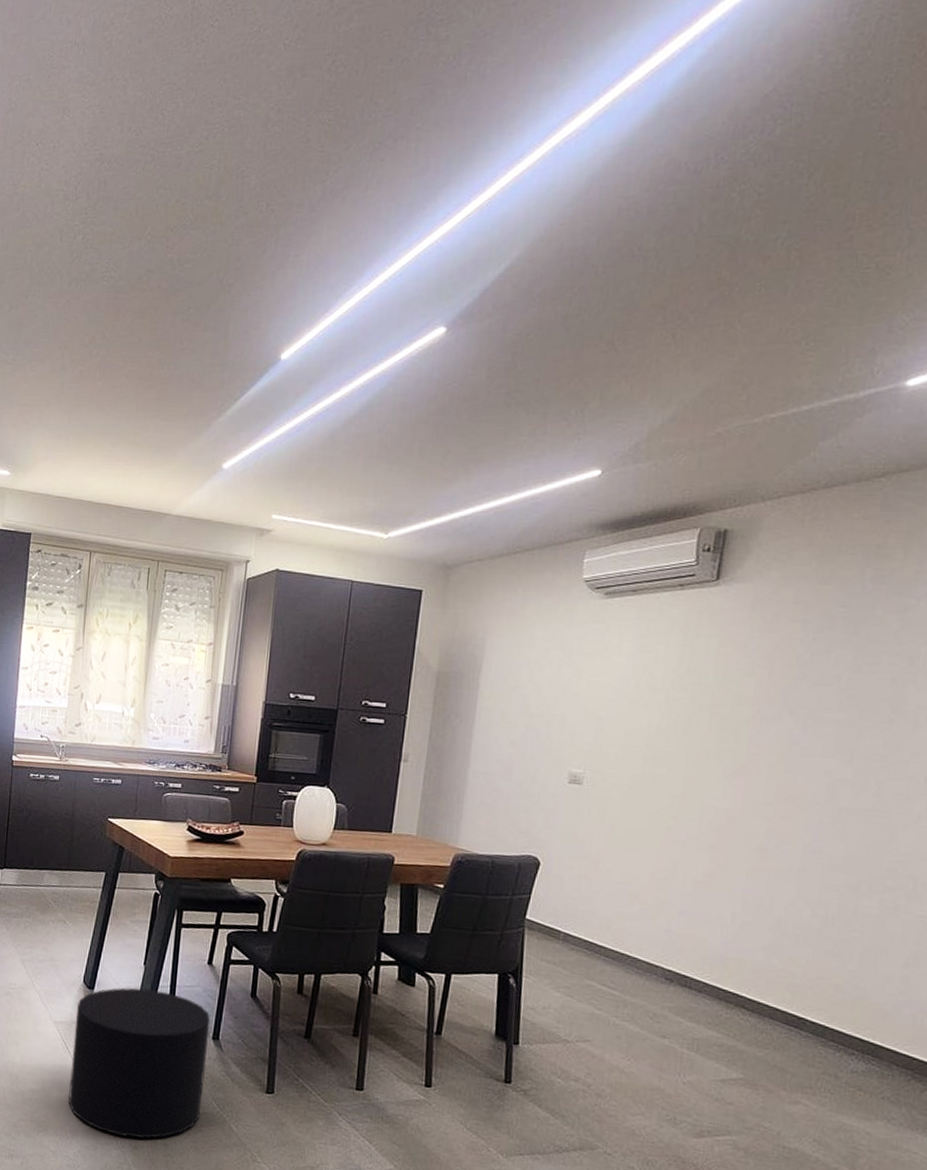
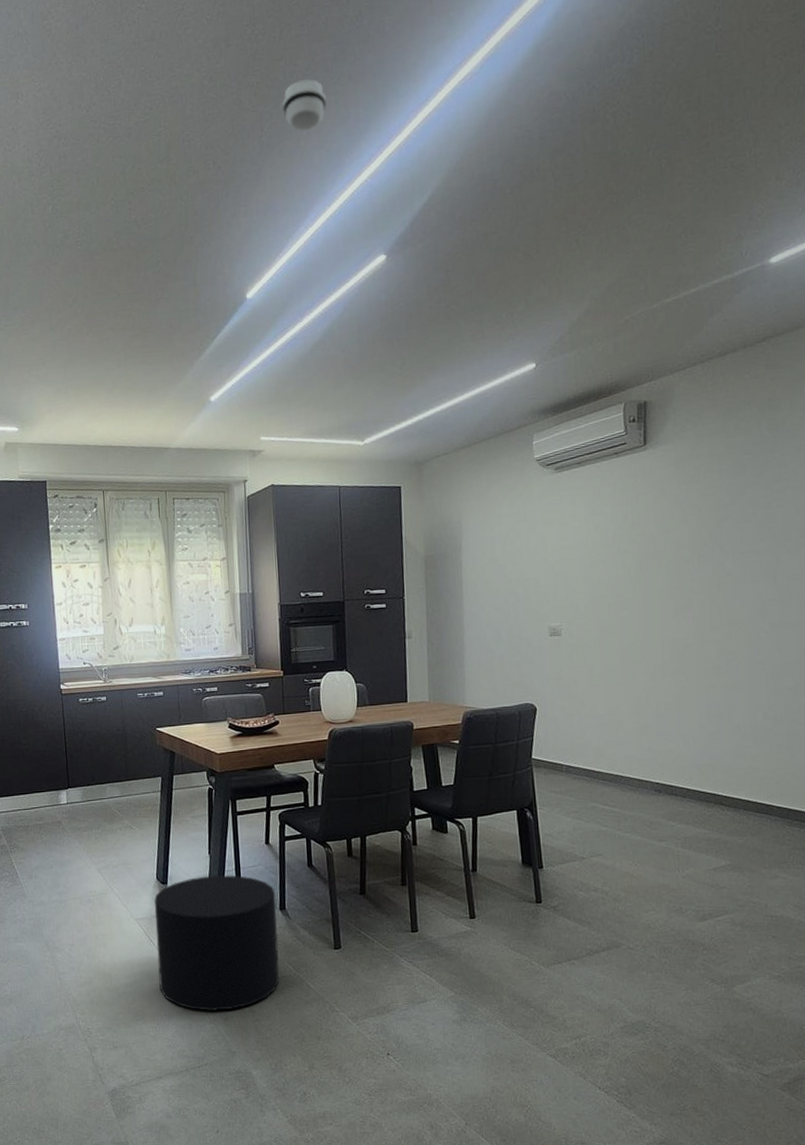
smoke detector: none [353,121,406,178] -> present [281,79,327,131]

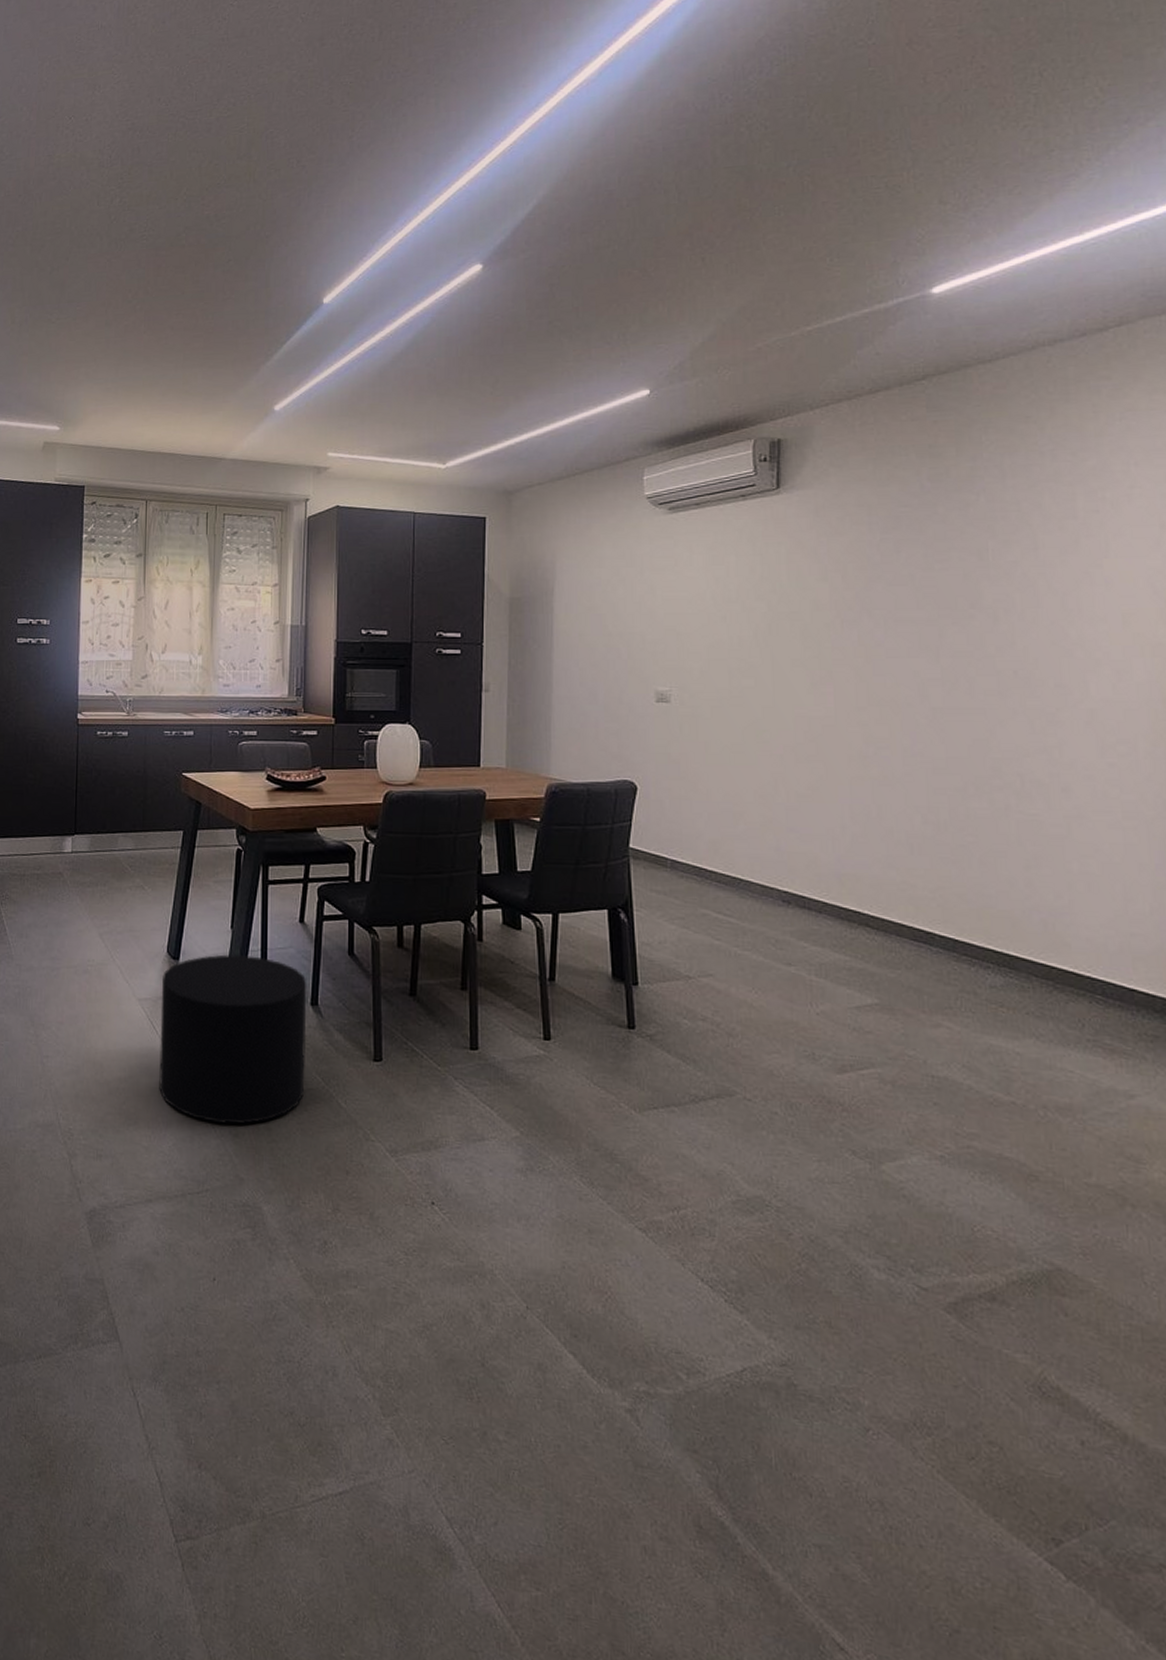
smoke detector: present [281,79,327,131] -> none [376,80,426,133]

